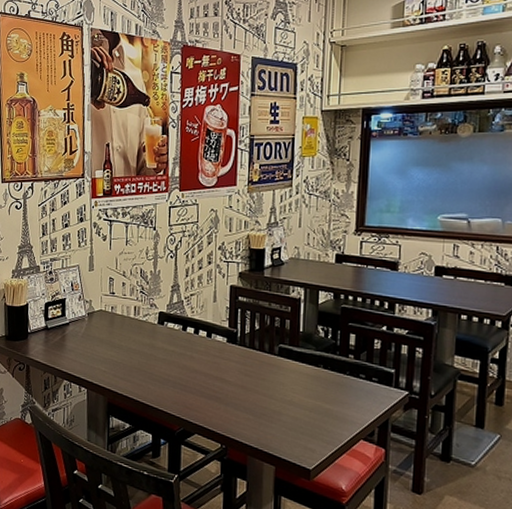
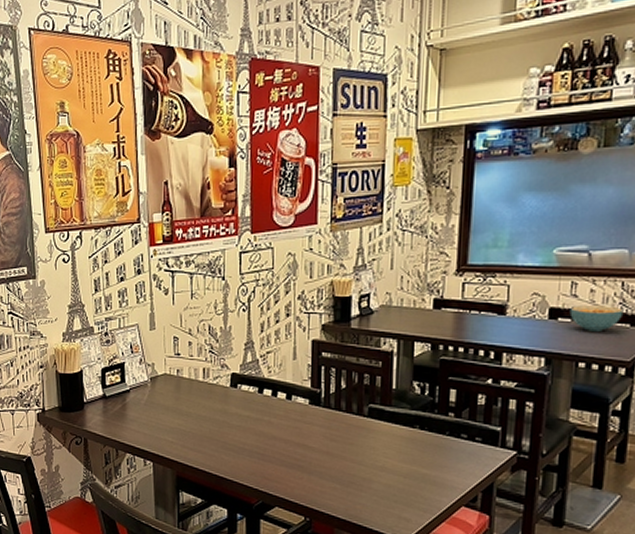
cereal bowl: none [452,265,499,289] -> present [569,305,624,331]

